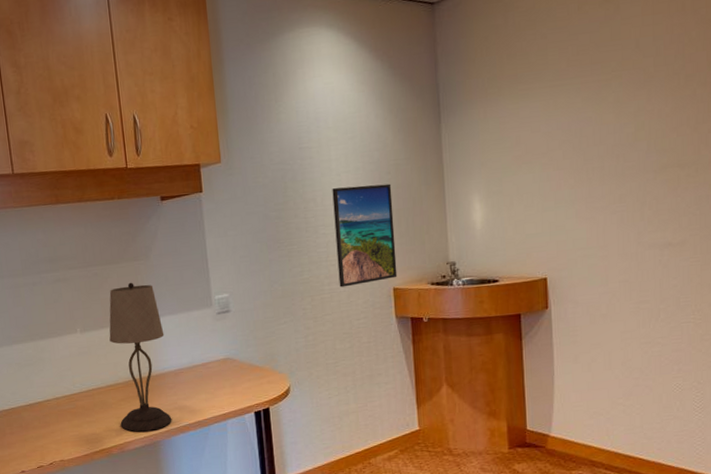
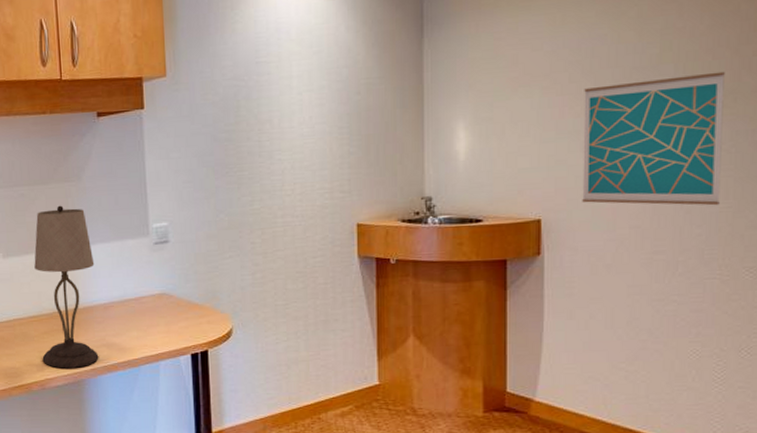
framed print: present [332,183,398,288] -> none [291,105,363,221]
wall art: none [576,146,690,262] -> present [582,71,725,206]

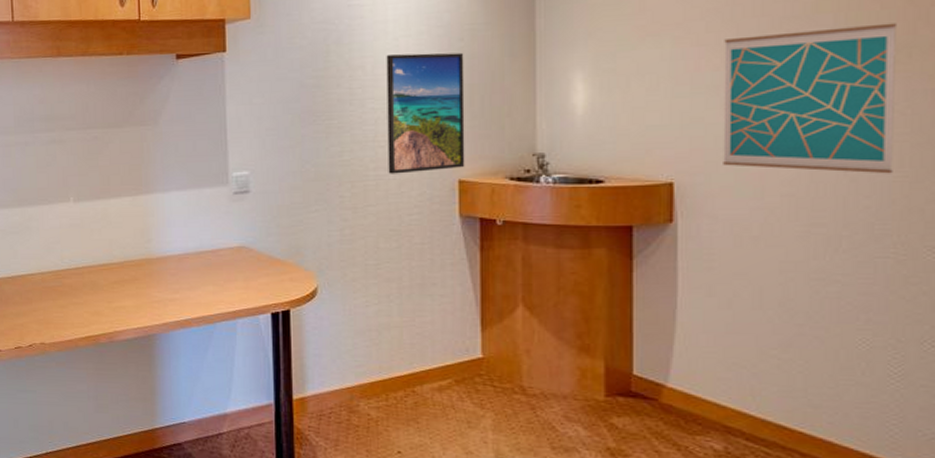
table lamp: present [34,205,99,368] -> none [106,149,172,321]
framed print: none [291,105,363,221] -> present [386,52,465,174]

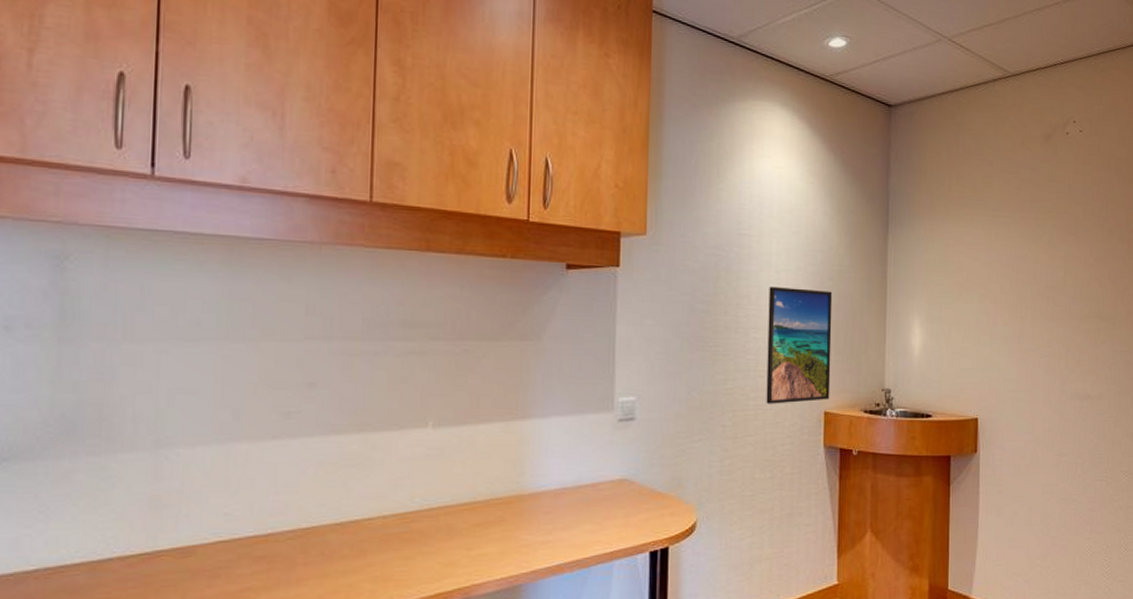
wall art: present [723,23,896,174] -> none [1009,298,1107,415]

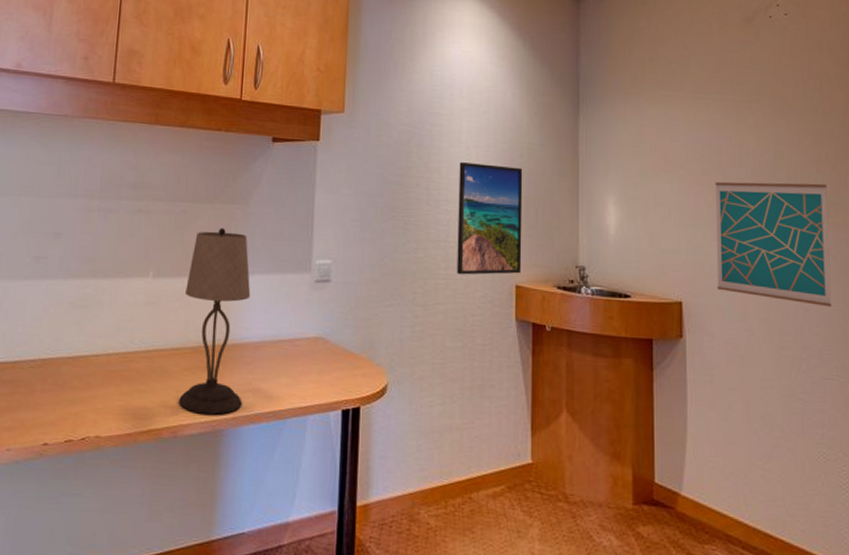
table lamp: none [470,367,548,571] -> present [178,227,251,415]
wall art: none [1009,298,1107,415] -> present [715,181,832,307]

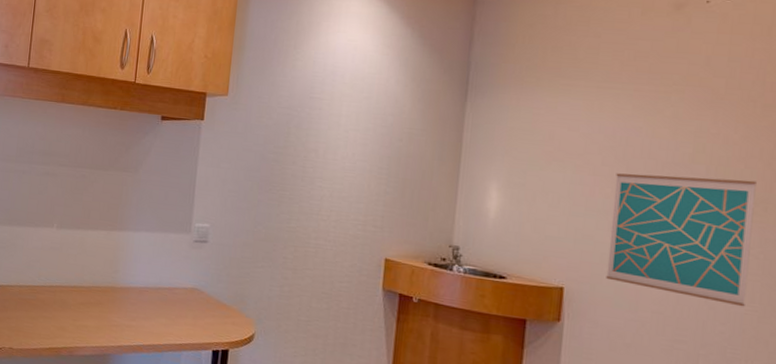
table lamp: present [178,227,251,415] -> none [75,191,138,343]
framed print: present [456,162,523,275] -> none [327,144,402,249]

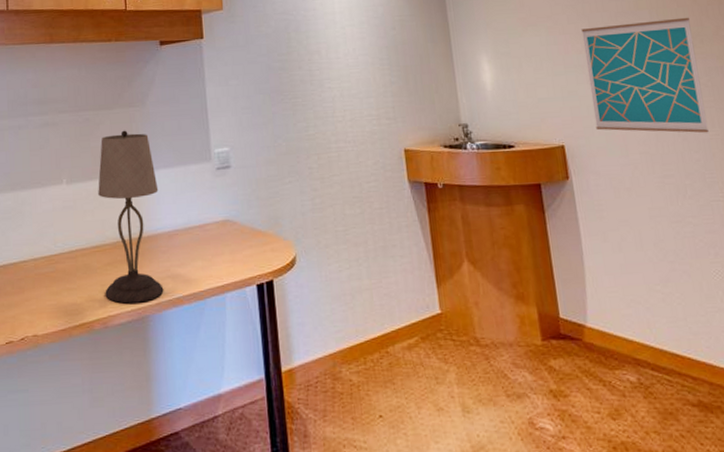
table lamp: none [75,191,138,343] -> present [98,130,164,304]

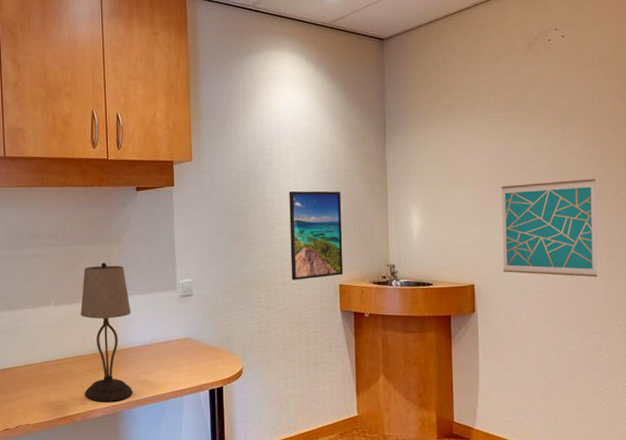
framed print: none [336,39,408,146] -> present [289,191,344,280]

